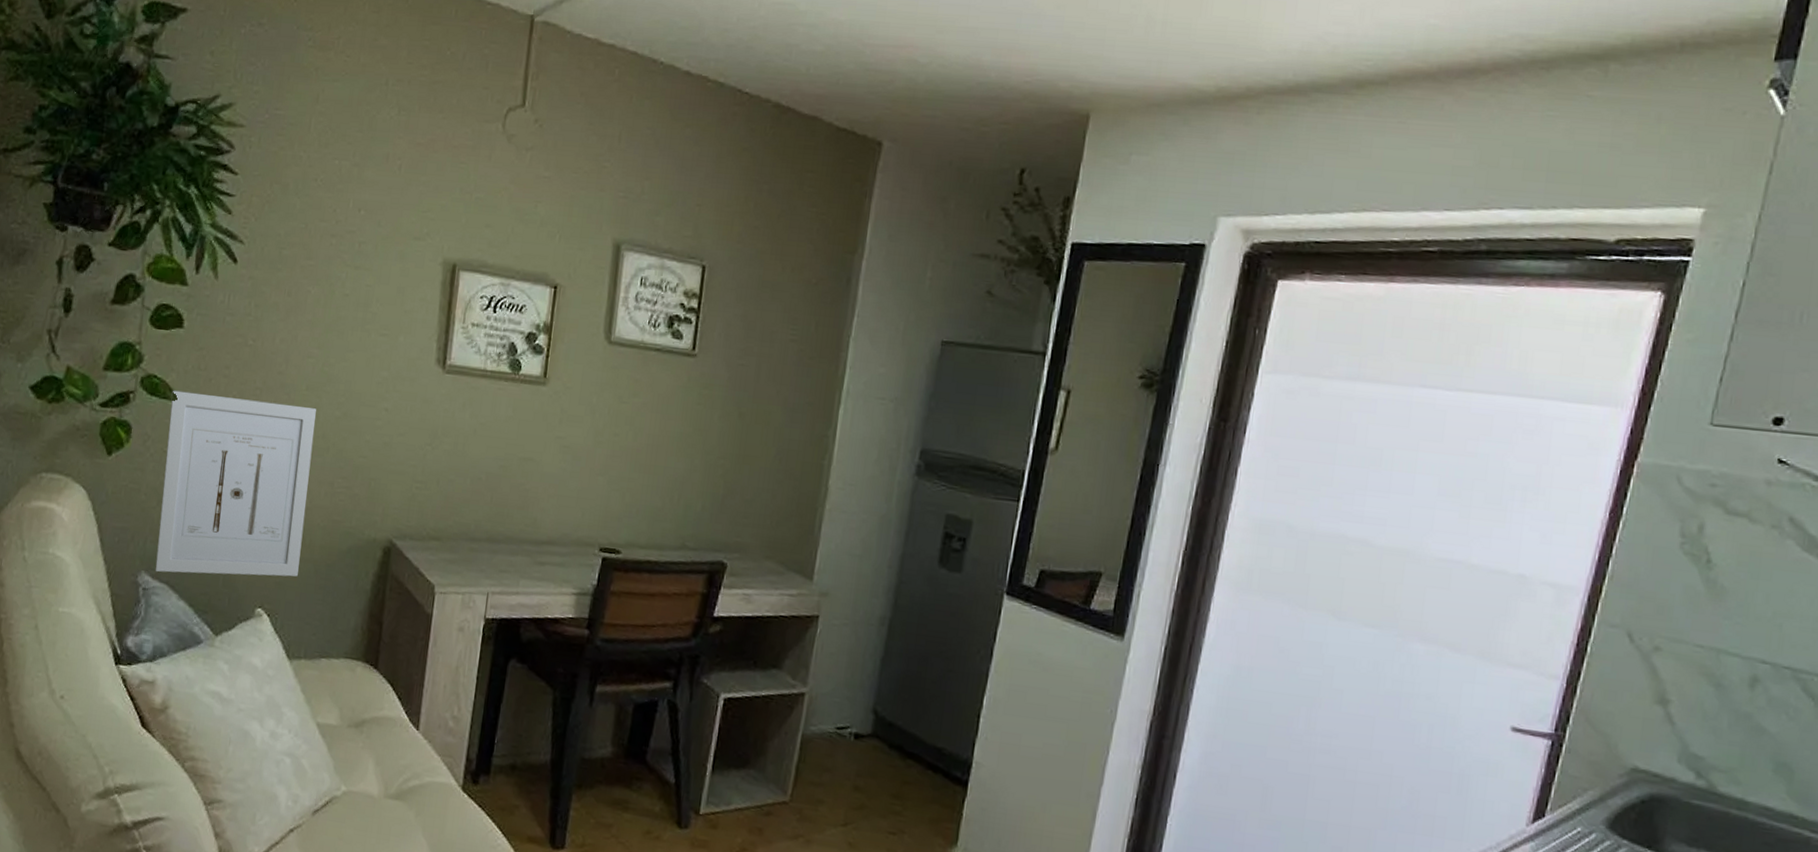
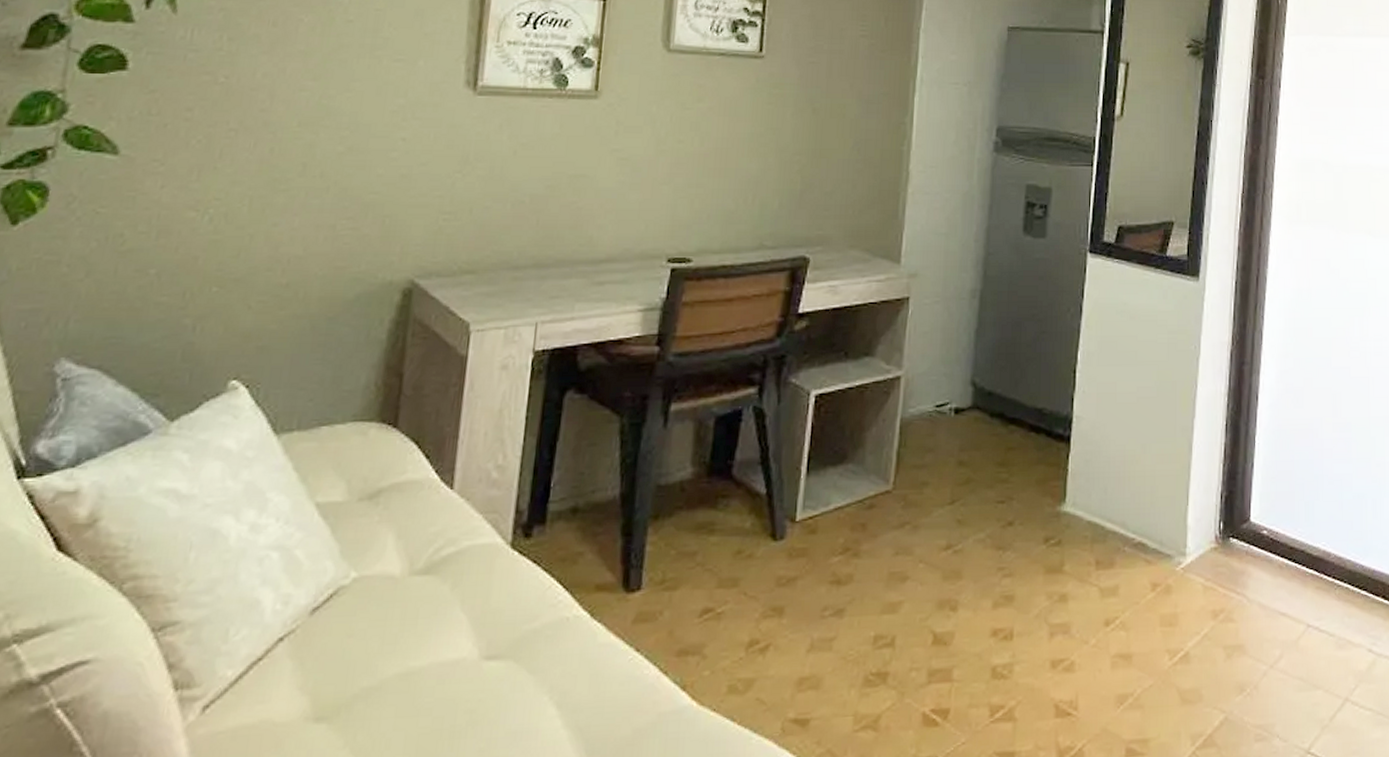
wall art: present [155,390,316,577] -> none [81,141,312,357]

